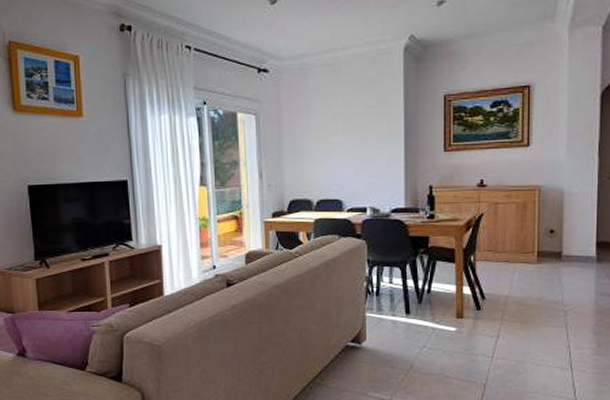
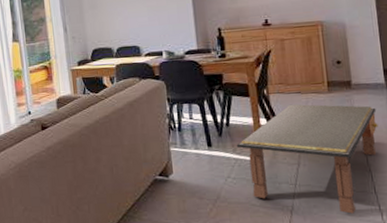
coffee table: none [435,273,584,389] -> present [236,104,378,214]

